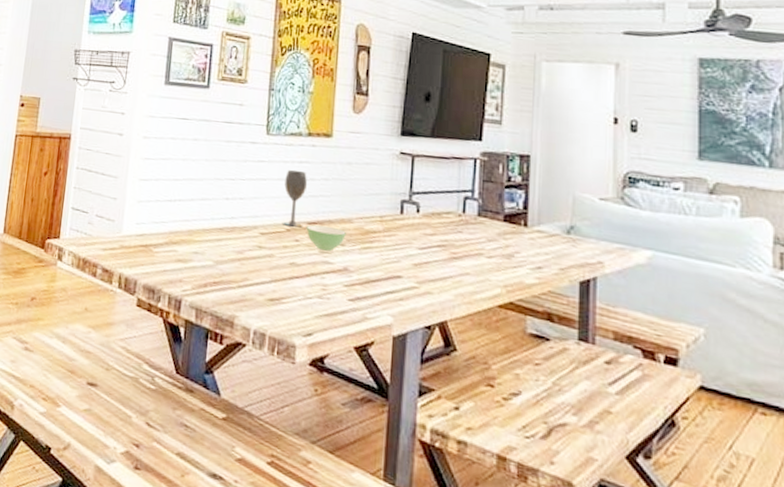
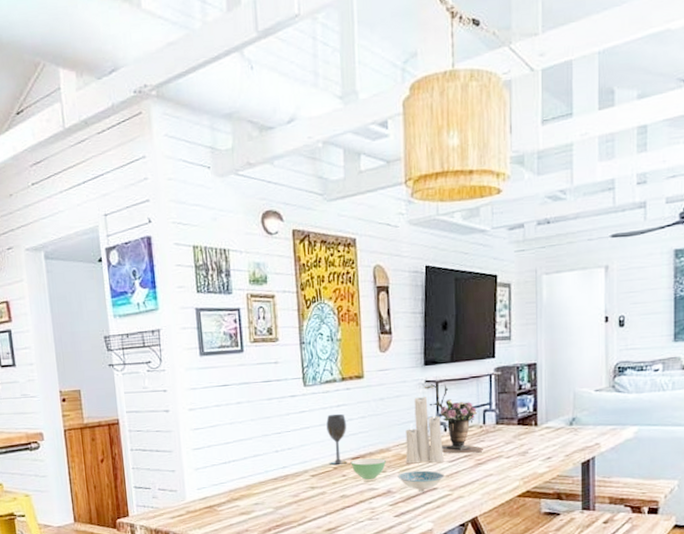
ceramic bowl: none [357,250,412,278] -> present [397,470,444,492]
candle: none [368,161,414,248] -> present [405,390,444,464]
flower arrangement: none [396,157,460,245] -> present [425,384,483,454]

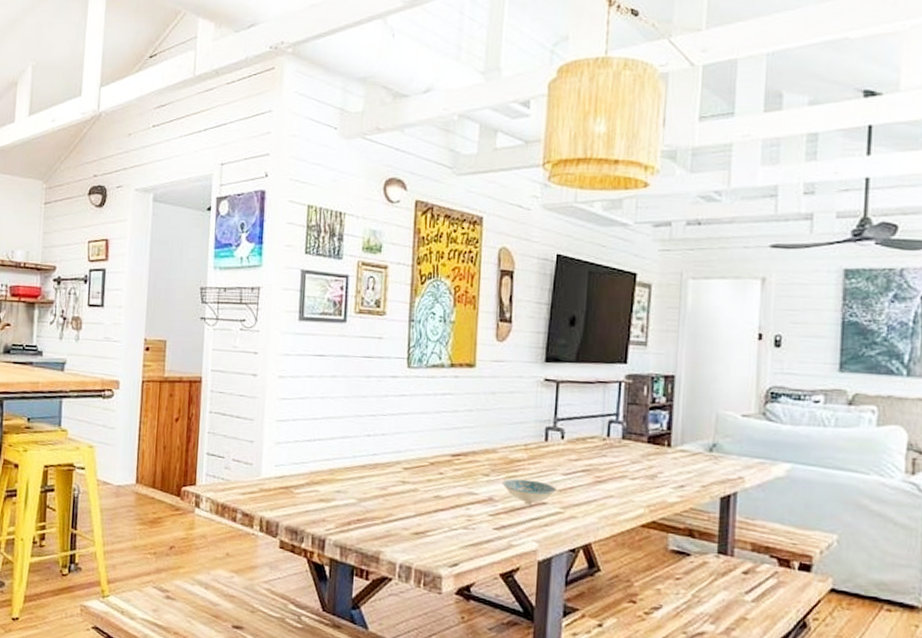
wine glass: present [326,413,348,465] -> none [425,402,451,460]
bowl: present [350,458,387,482] -> none [450,456,492,485]
candle: present [405,390,444,464] -> none [513,388,559,475]
flower arrangement: present [425,384,483,454] -> none [541,383,605,469]

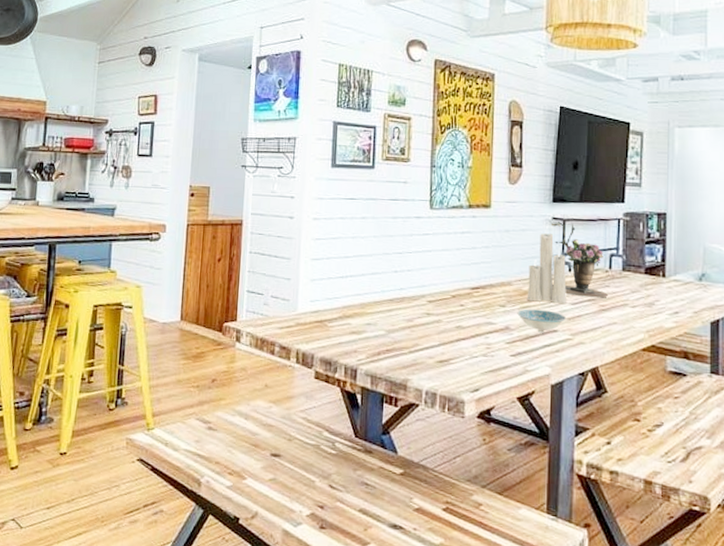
candle: none [513,388,559,475] -> present [526,226,567,304]
flower arrangement: none [541,383,605,469] -> present [551,222,608,298]

